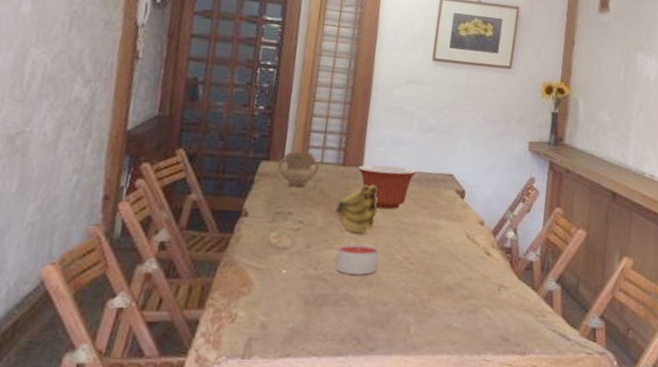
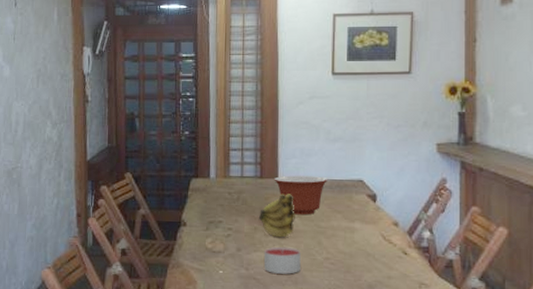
mug: present [277,151,320,186] -> none [205,168,241,199]

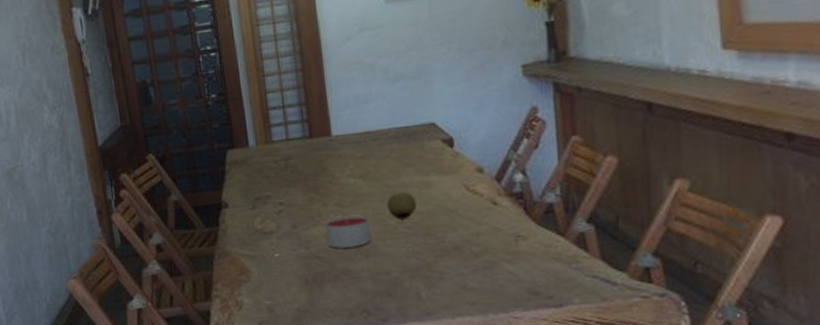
banana: present [258,193,295,238] -> none [313,152,358,206]
mixing bowl: present [274,175,327,215] -> none [326,126,392,176]
fruit: none [317,233,342,257] -> present [387,191,417,220]

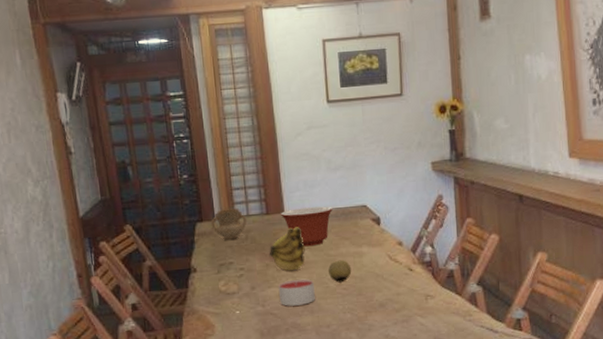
mug: none [243,131,287,169] -> present [210,208,247,240]
banana: none [313,152,358,206] -> present [269,227,305,271]
mixing bowl: none [326,126,392,176] -> present [280,206,333,247]

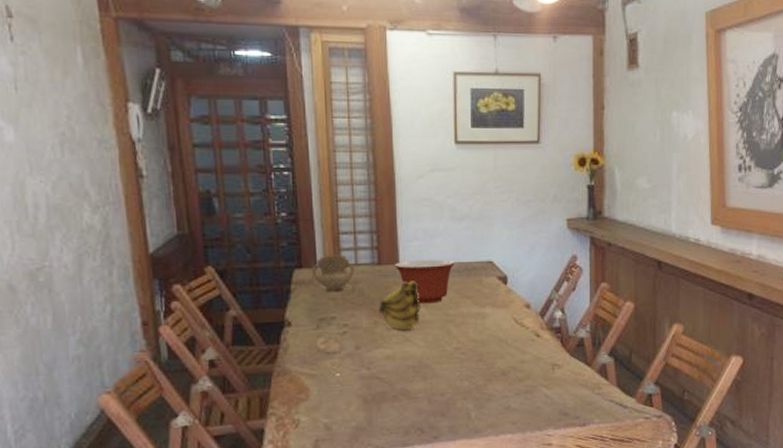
candle: present [278,278,315,306] -> none [387,340,429,370]
fruit: present [328,260,352,283] -> none [446,320,472,346]

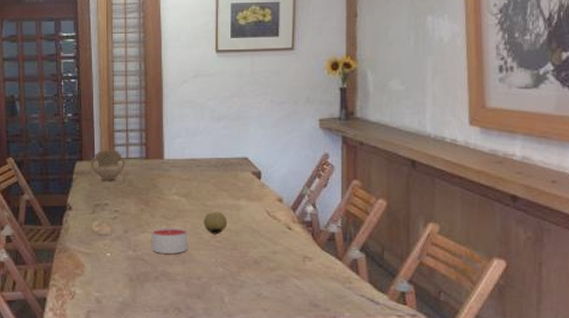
banana: present [378,281,421,331] -> none [145,174,182,218]
candle: none [387,340,429,370] -> present [151,227,188,254]
mixing bowl: present [394,259,454,304] -> none [159,155,213,195]
fruit: none [446,320,472,346] -> present [204,211,228,235]

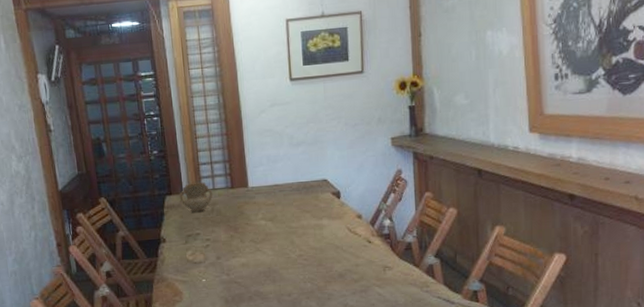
candle: present [151,227,188,254] -> none [242,249,277,275]
fruit: present [204,211,228,235] -> none [290,232,312,254]

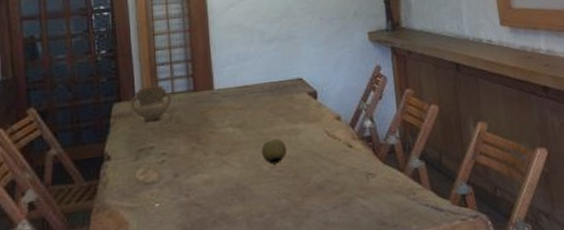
fruit: none [290,232,312,254] -> present [262,138,287,165]

